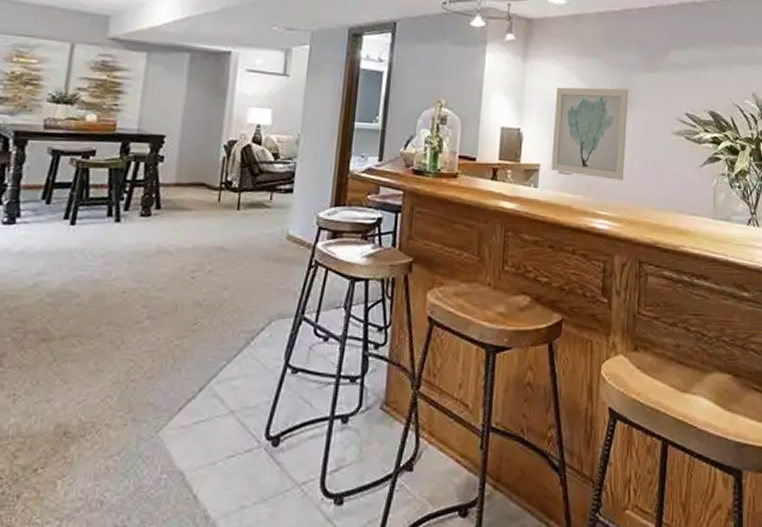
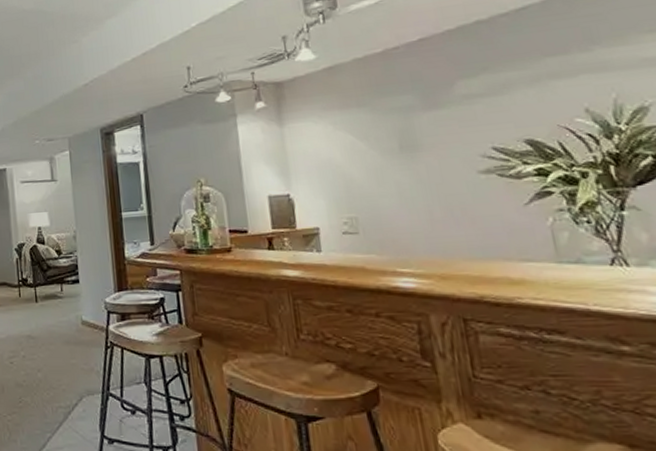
wall art: present [551,87,629,180] -> none [322,133,425,234]

